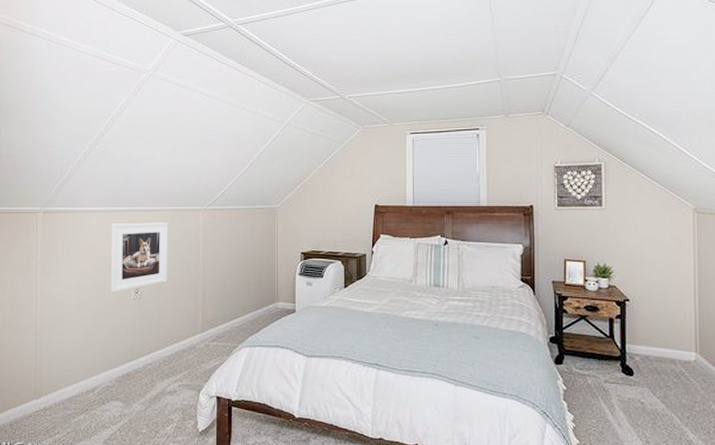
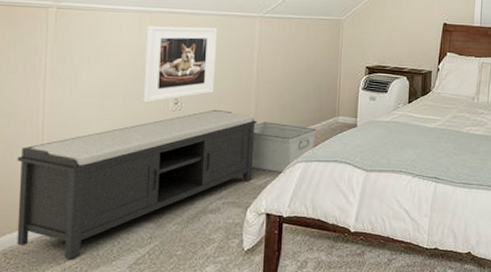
bench: none [18,297,205,433] -> present [17,109,257,259]
storage bin: none [201,308,258,358] -> present [251,122,316,173]

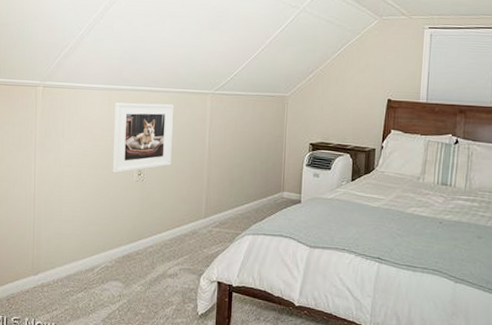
bench: present [17,109,257,259] -> none [15,181,209,309]
storage bin: present [251,122,316,173] -> none [204,194,263,245]

